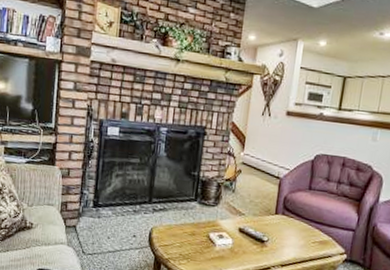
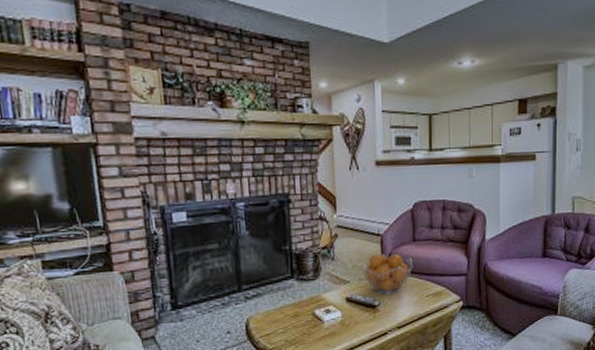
fruit basket: none [257,194,306,234] -> present [361,254,413,295]

